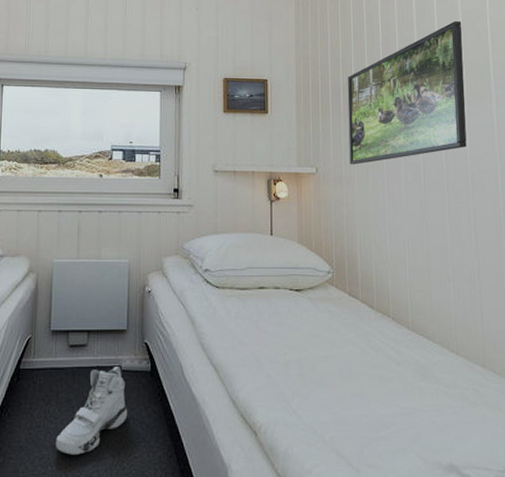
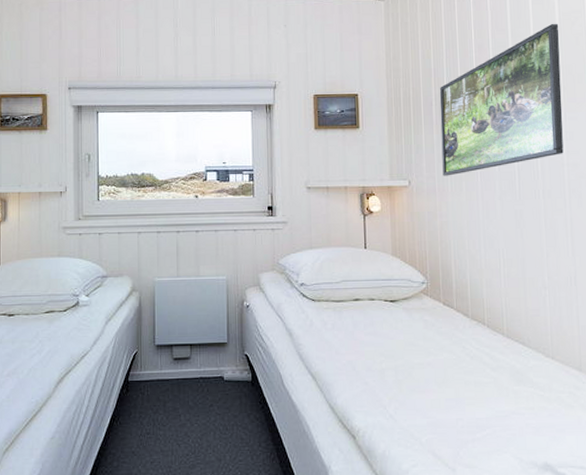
sneaker: present [56,365,128,455] -> none [165,376,231,459]

